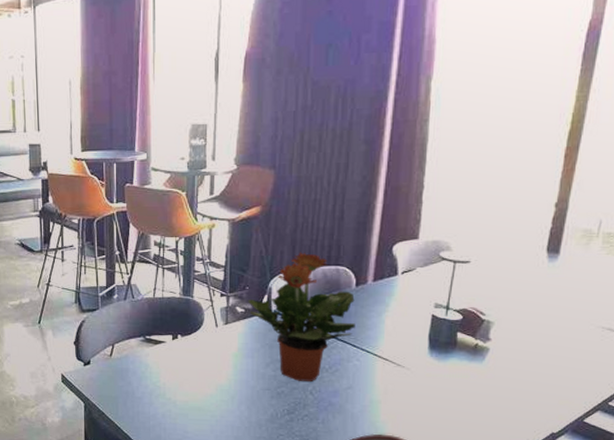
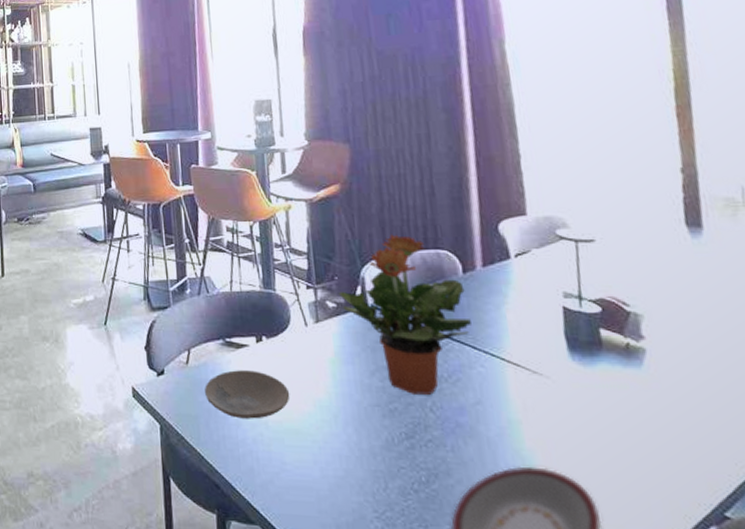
plate: none [125,361,197,400] -> present [205,370,290,419]

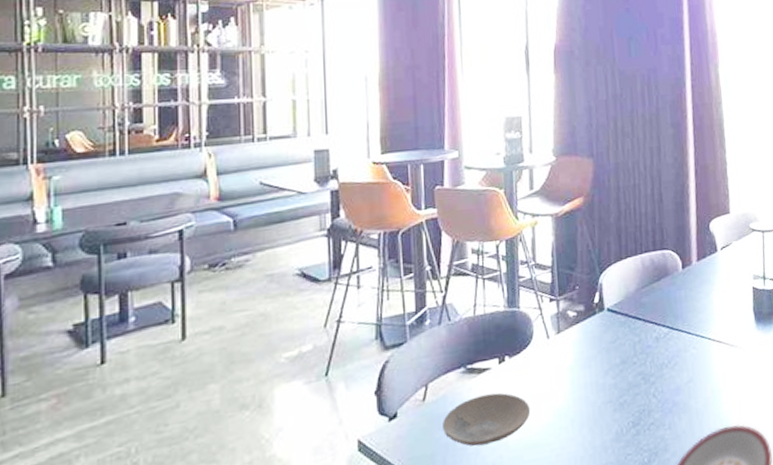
potted plant: present [338,234,471,395] -> none [578,240,687,385]

